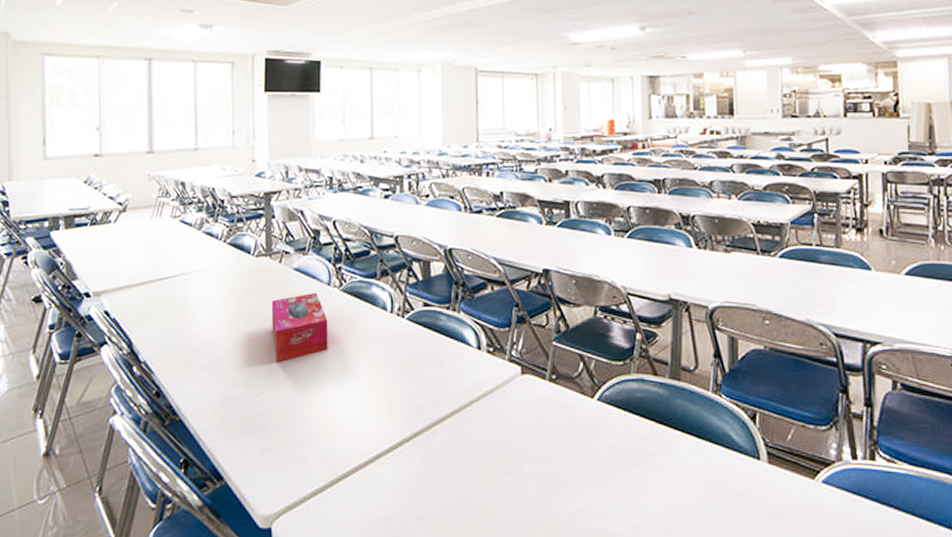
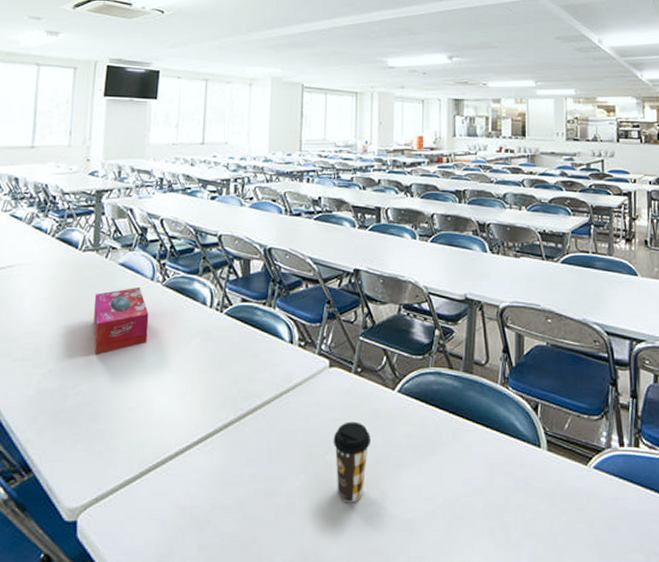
coffee cup: none [529,431,571,516] -> present [333,421,372,503]

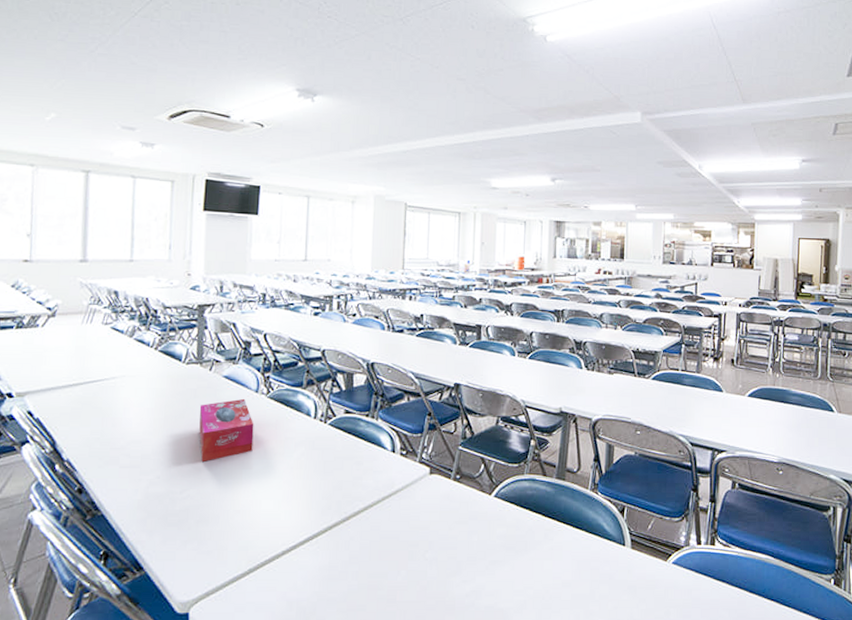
coffee cup: present [333,421,372,503] -> none [432,523,469,595]

